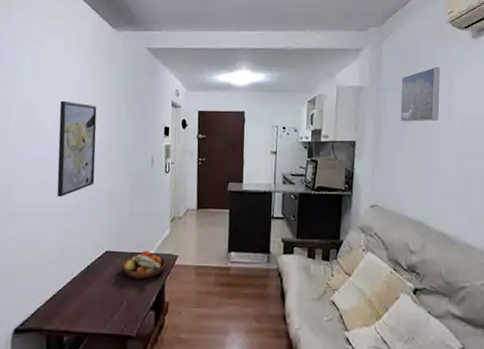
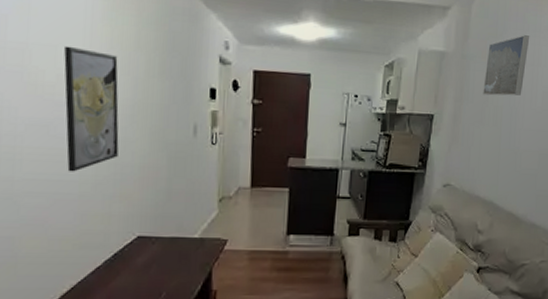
fruit bowl: present [121,250,167,280] -> none [158,234,214,267]

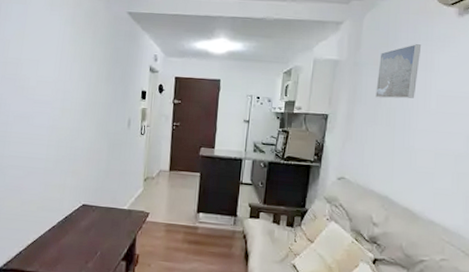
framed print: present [64,45,119,172] -> none [38,60,78,152]

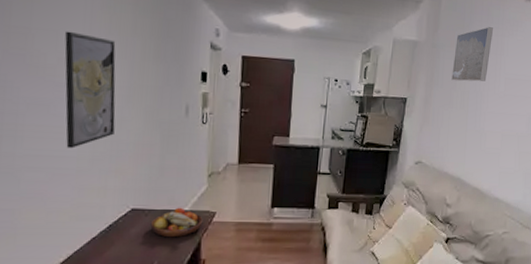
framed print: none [38,60,78,152] -> present [64,31,116,149]
fruit bowl: none [96,206,139,233] -> present [150,207,203,238]

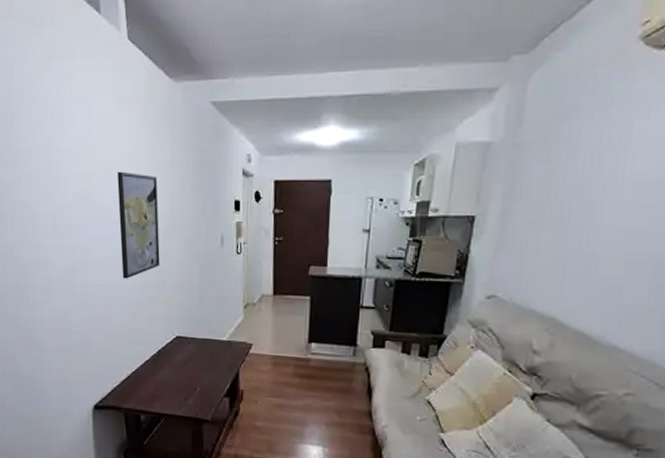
fruit bowl: present [150,207,203,238] -> none [193,337,240,367]
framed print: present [451,27,494,82] -> none [542,110,615,190]

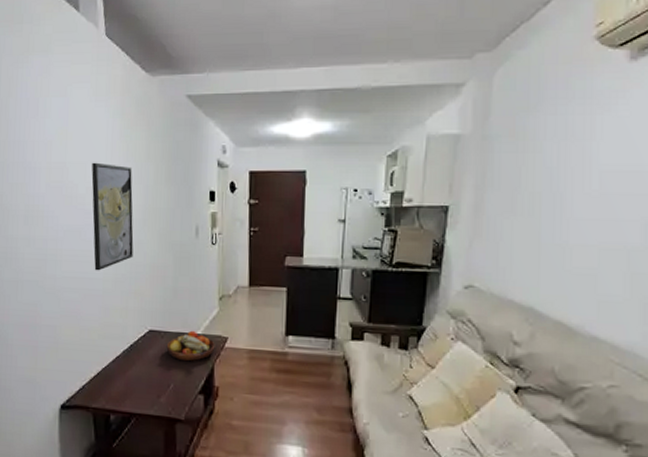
fruit bowl: none [193,337,240,367] -> present [166,330,215,362]

